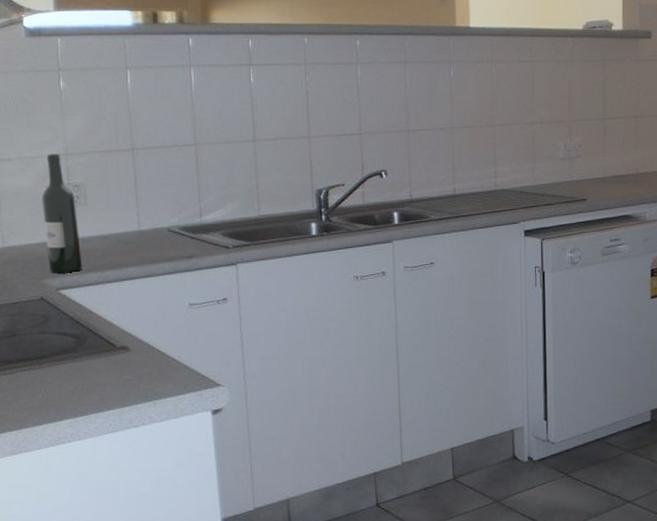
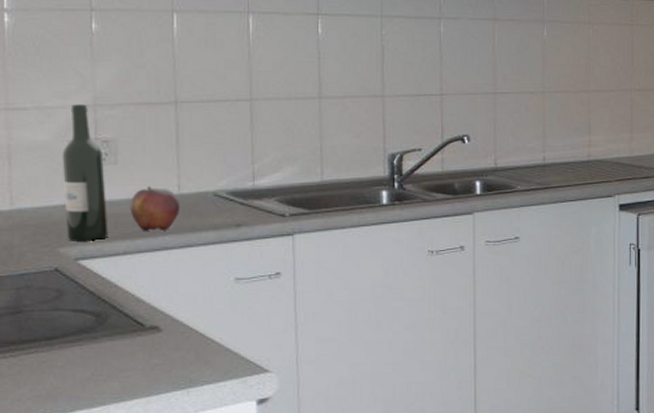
fruit: none [99,224,140,263] -> present [130,186,180,231]

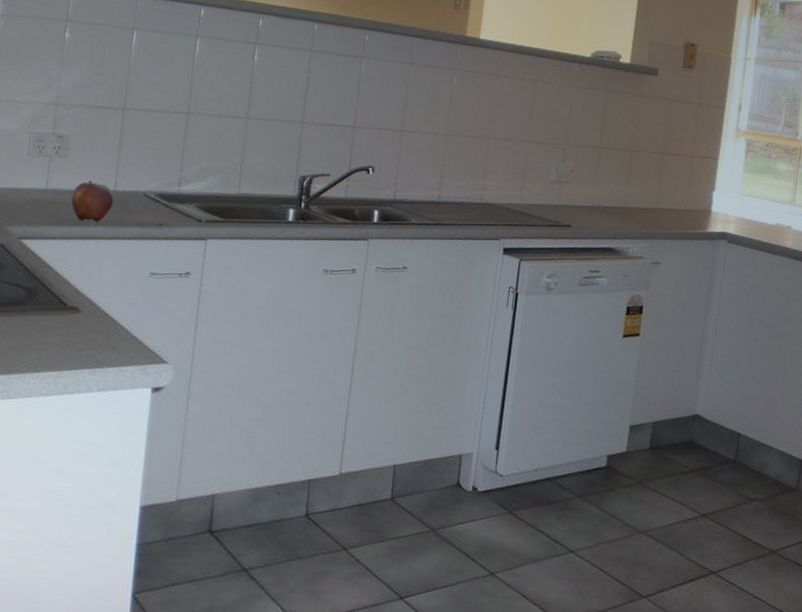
wine bottle: present [62,104,109,241] -> none [15,101,57,224]

